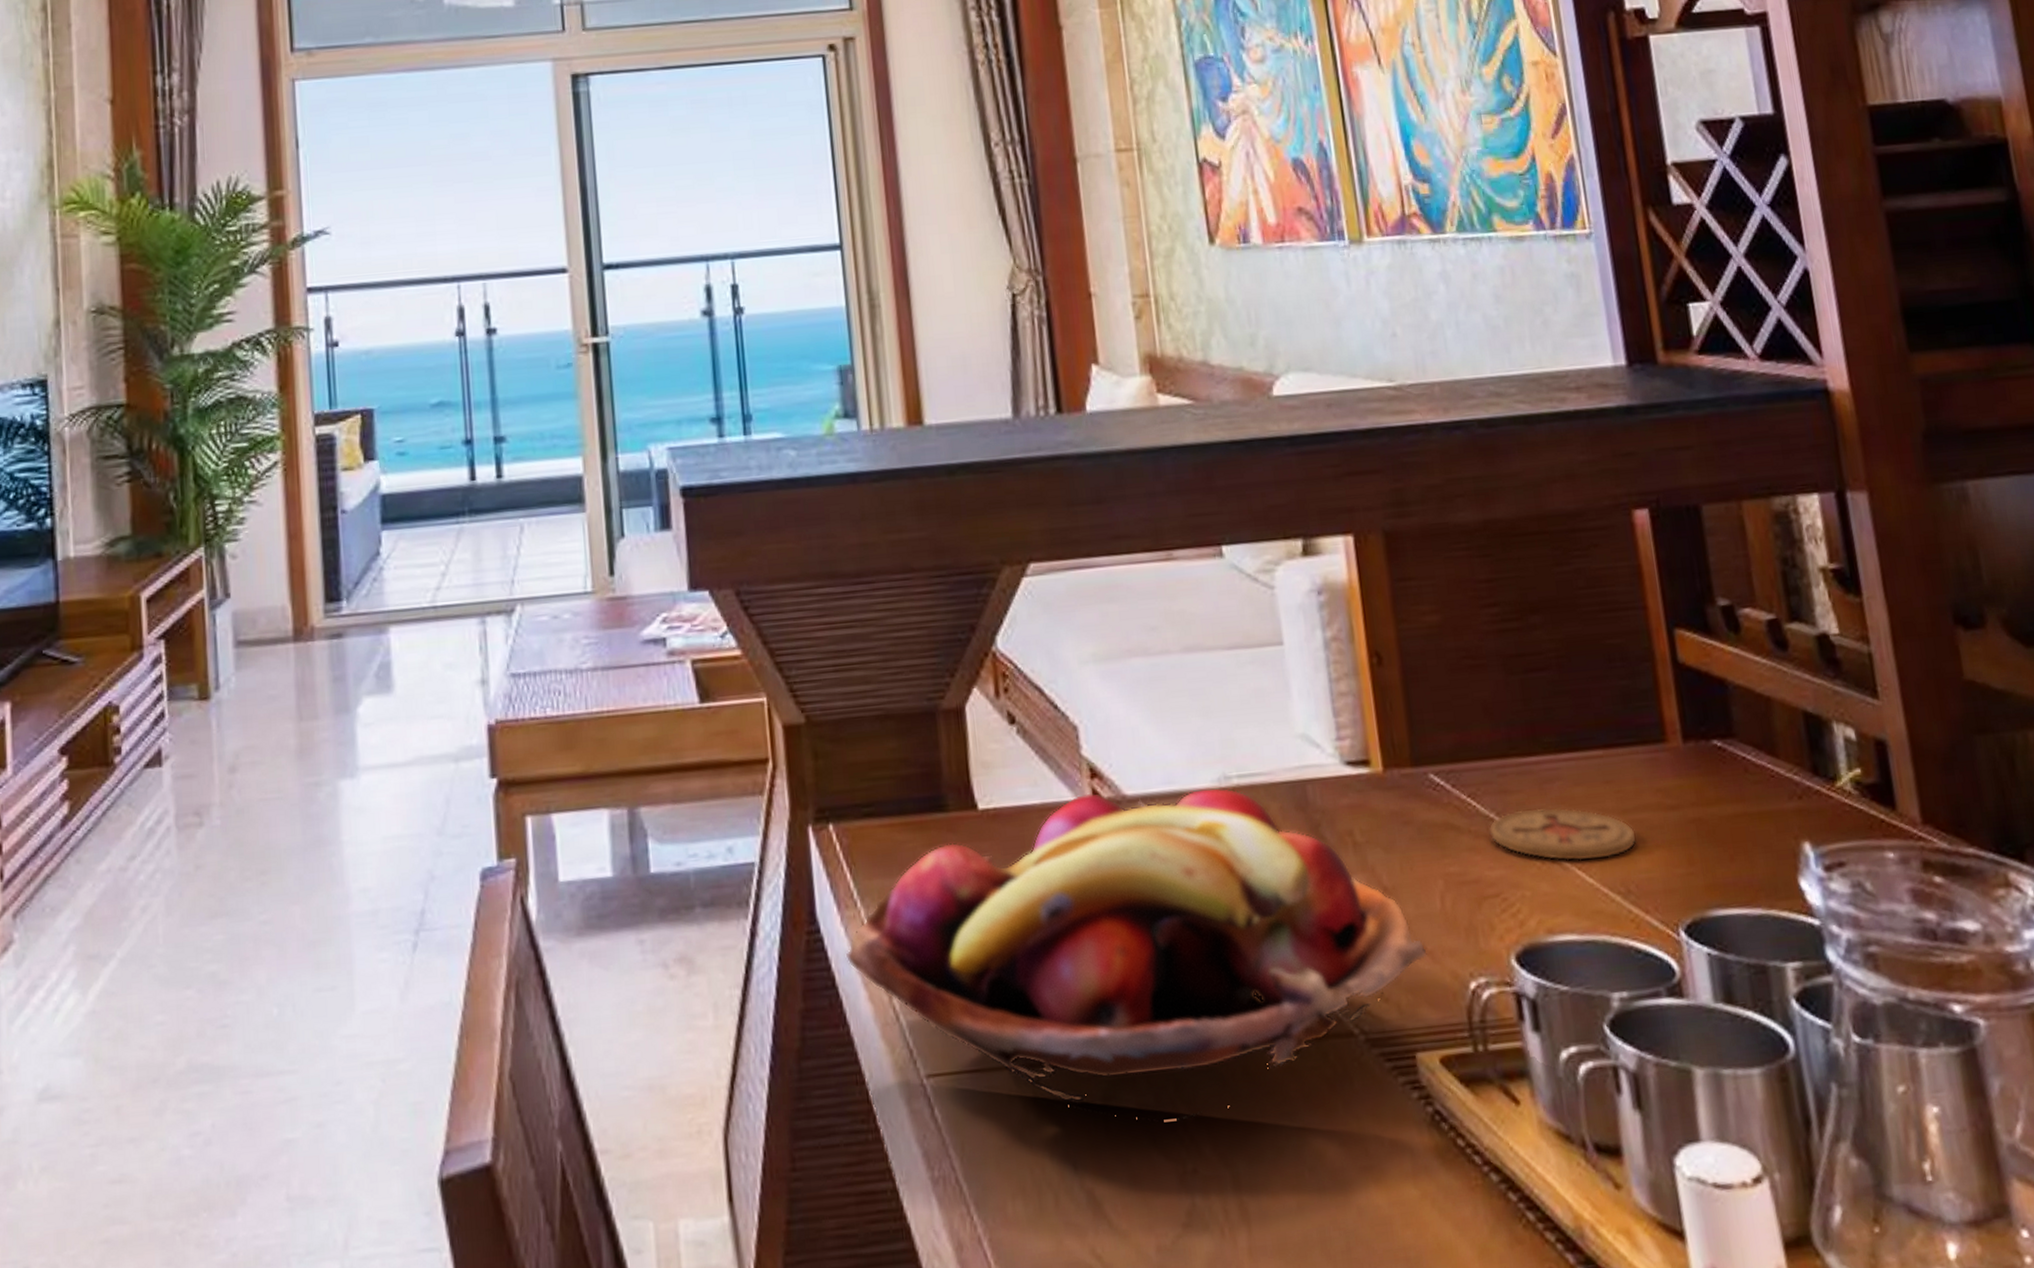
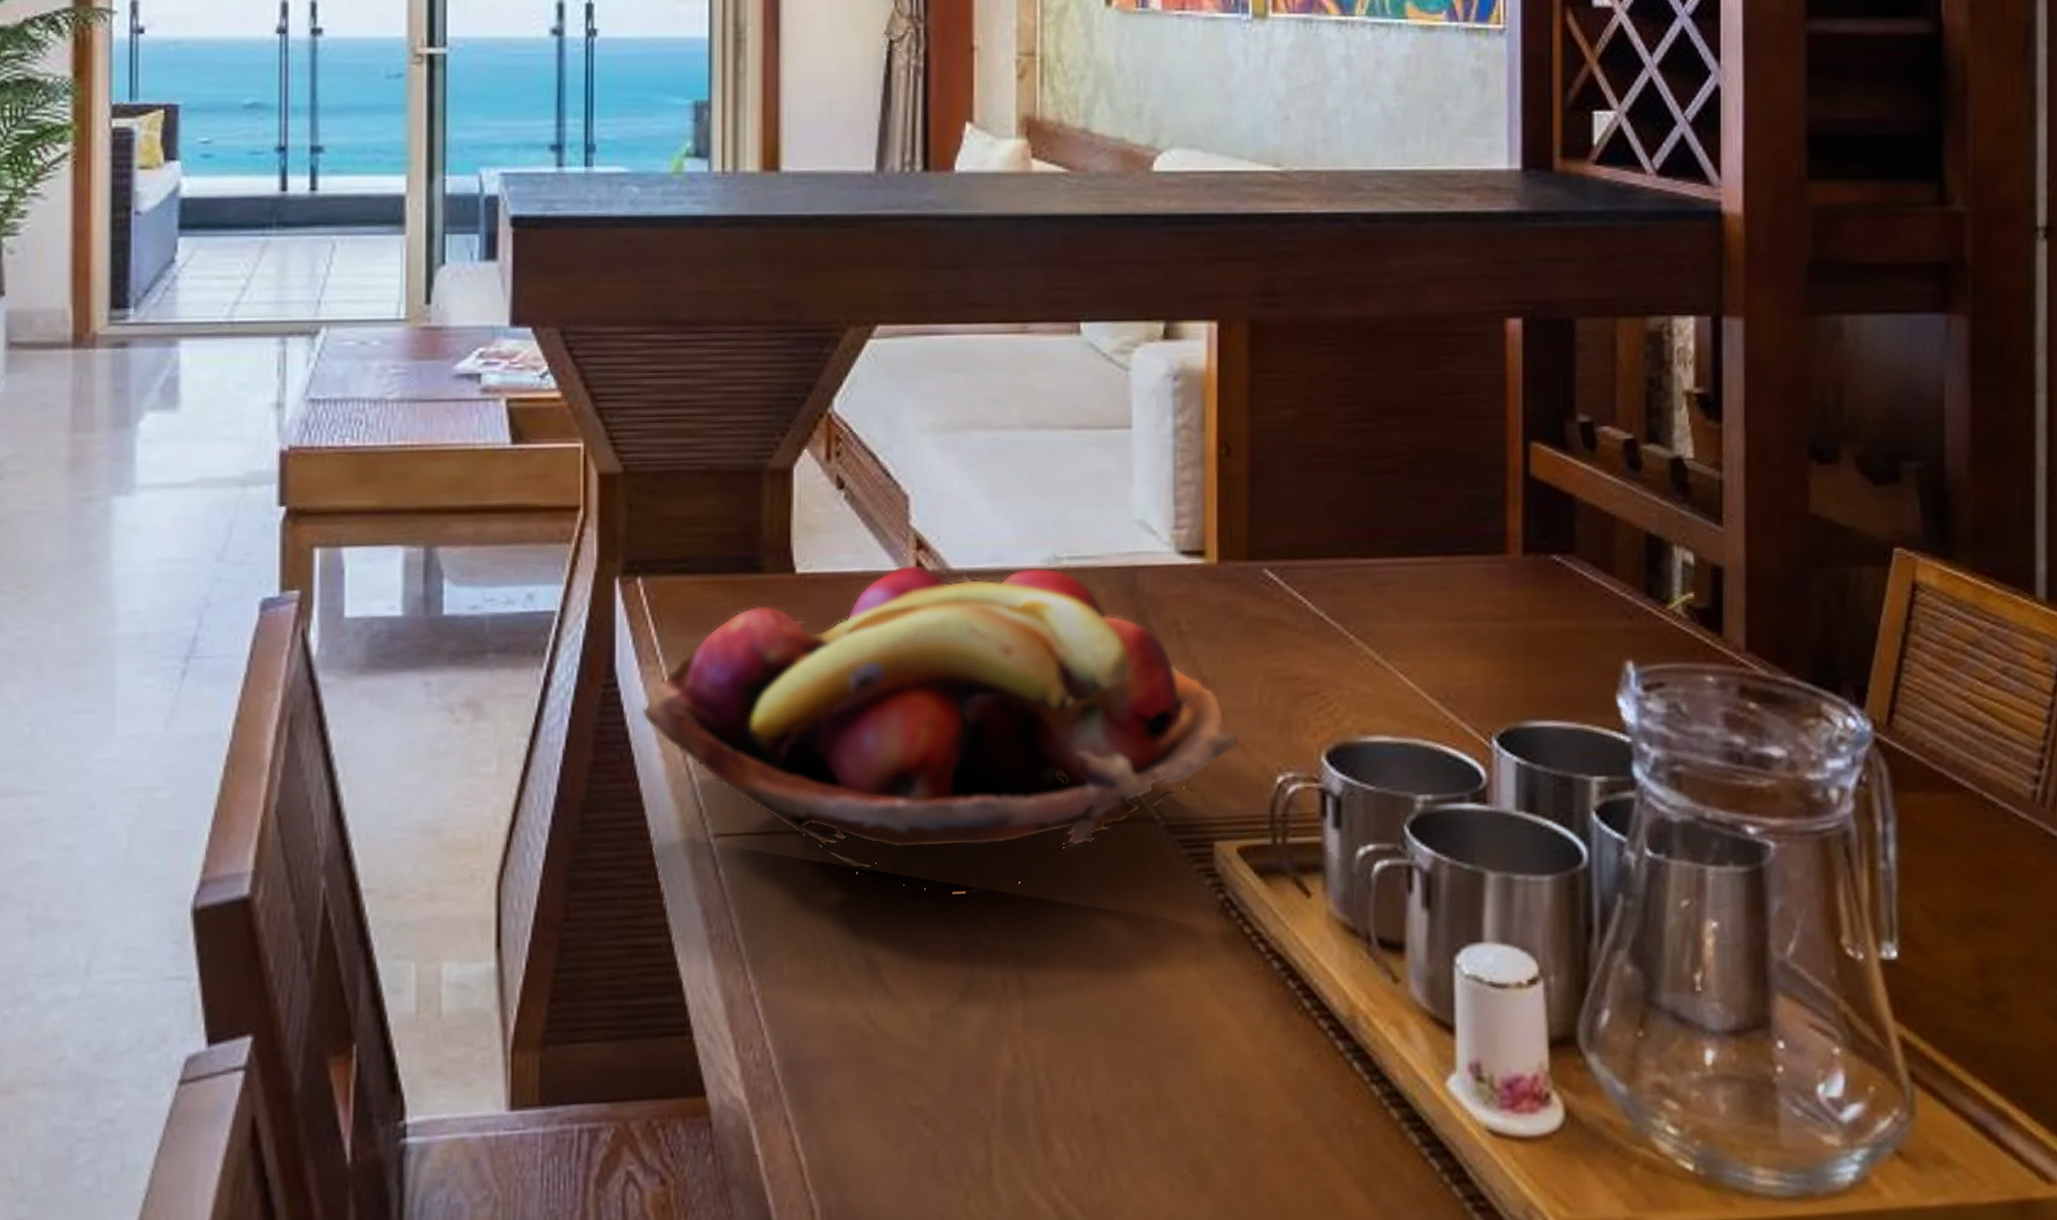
coaster: present [1488,807,1637,862] -> none [1316,610,1462,666]

